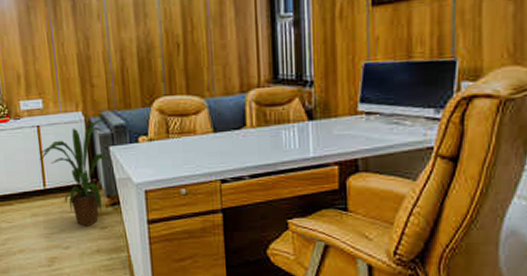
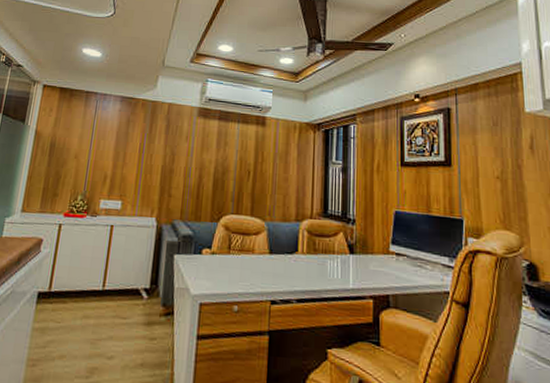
house plant: present [39,119,113,226] -> none [105,227,176,336]

